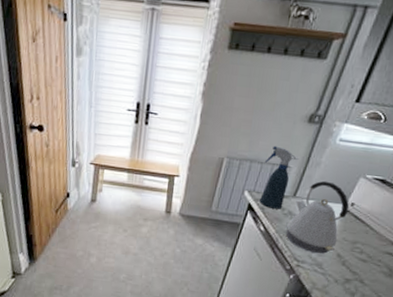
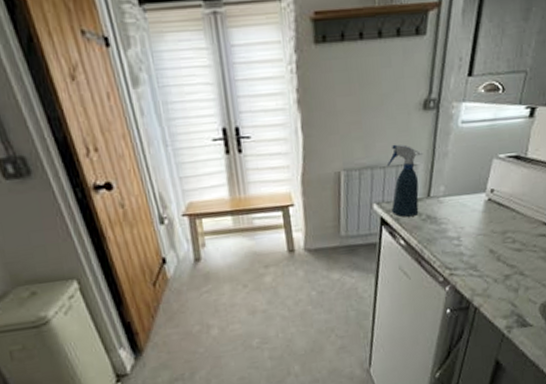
kettle: present [286,180,349,254] -> none [427,171,490,256]

